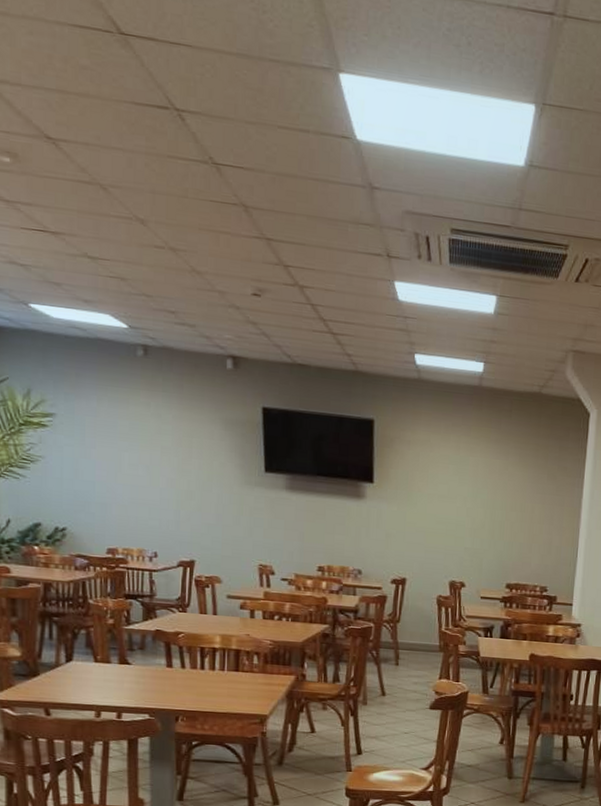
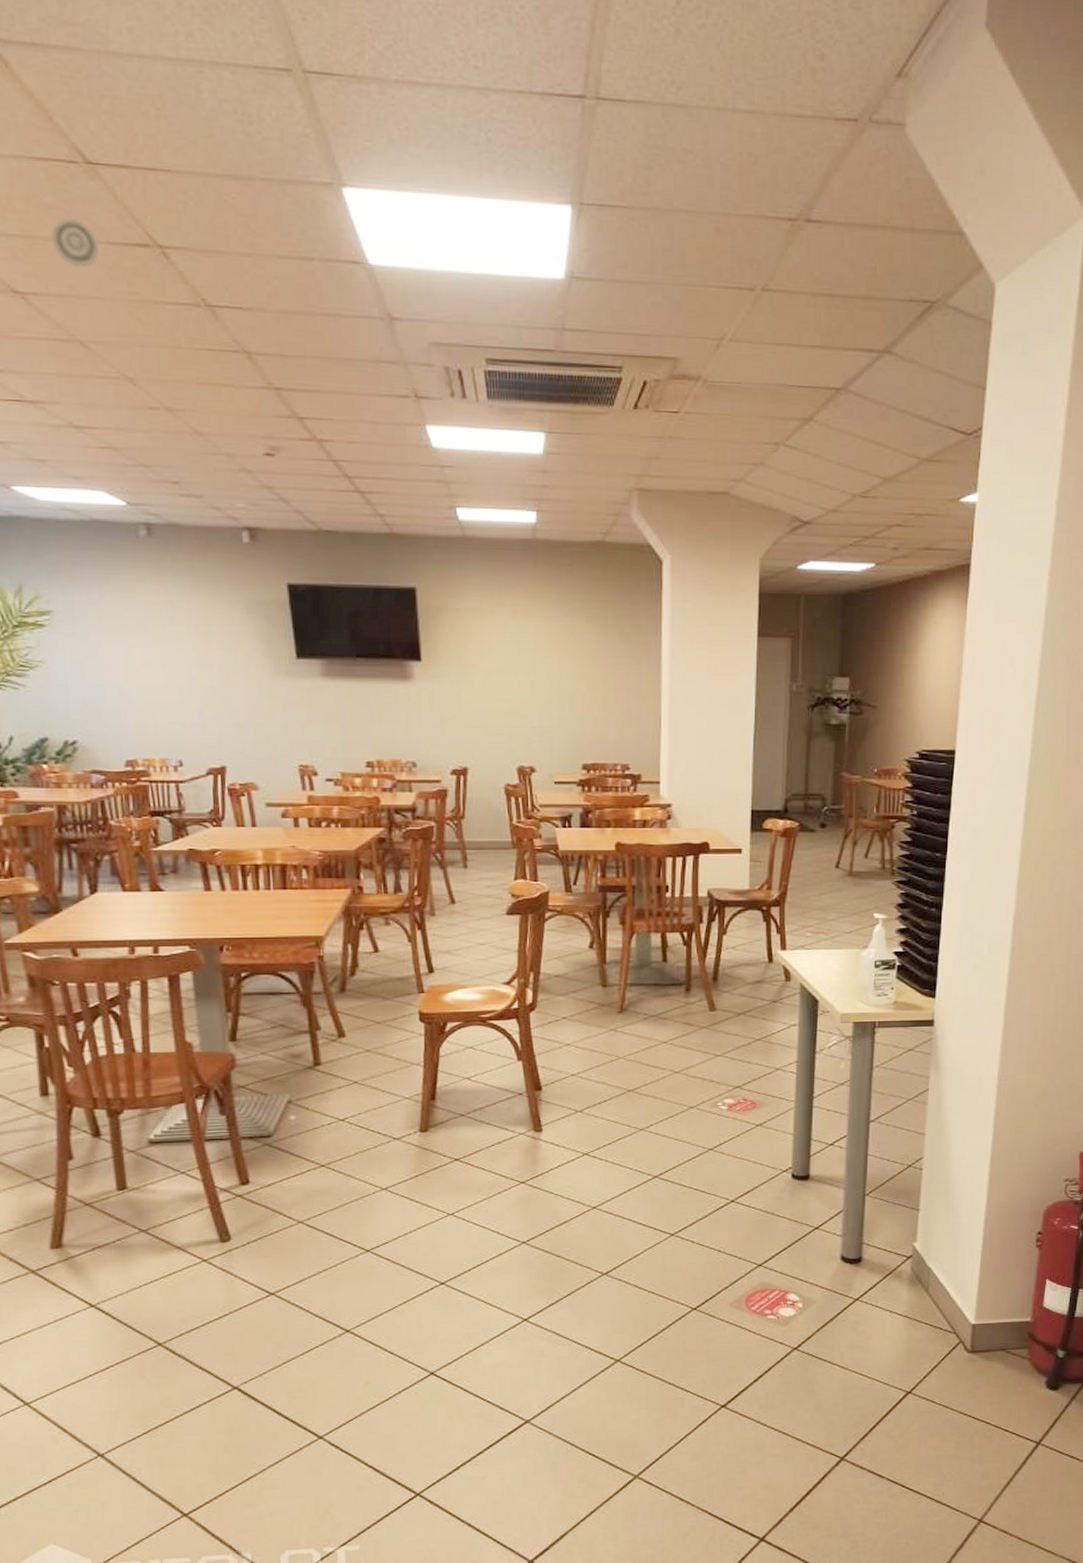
smoke detector: none [84,79,125,123] -> present [51,218,100,268]

